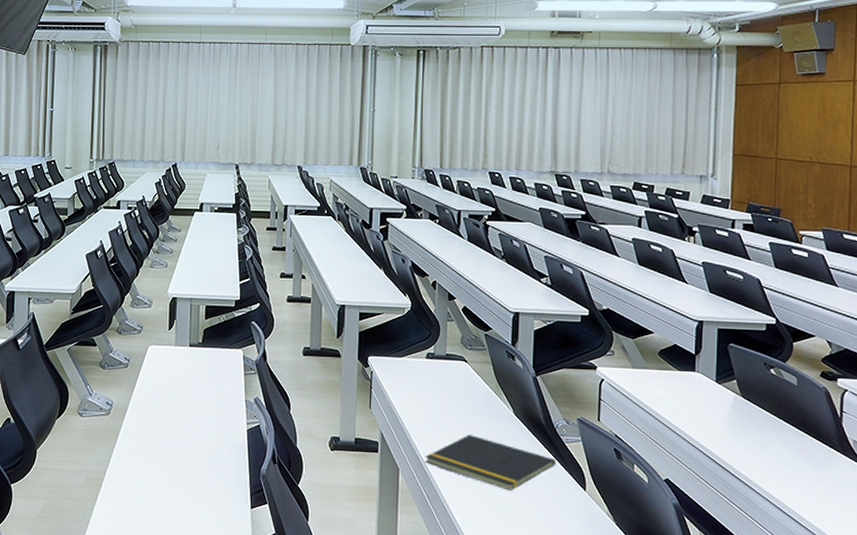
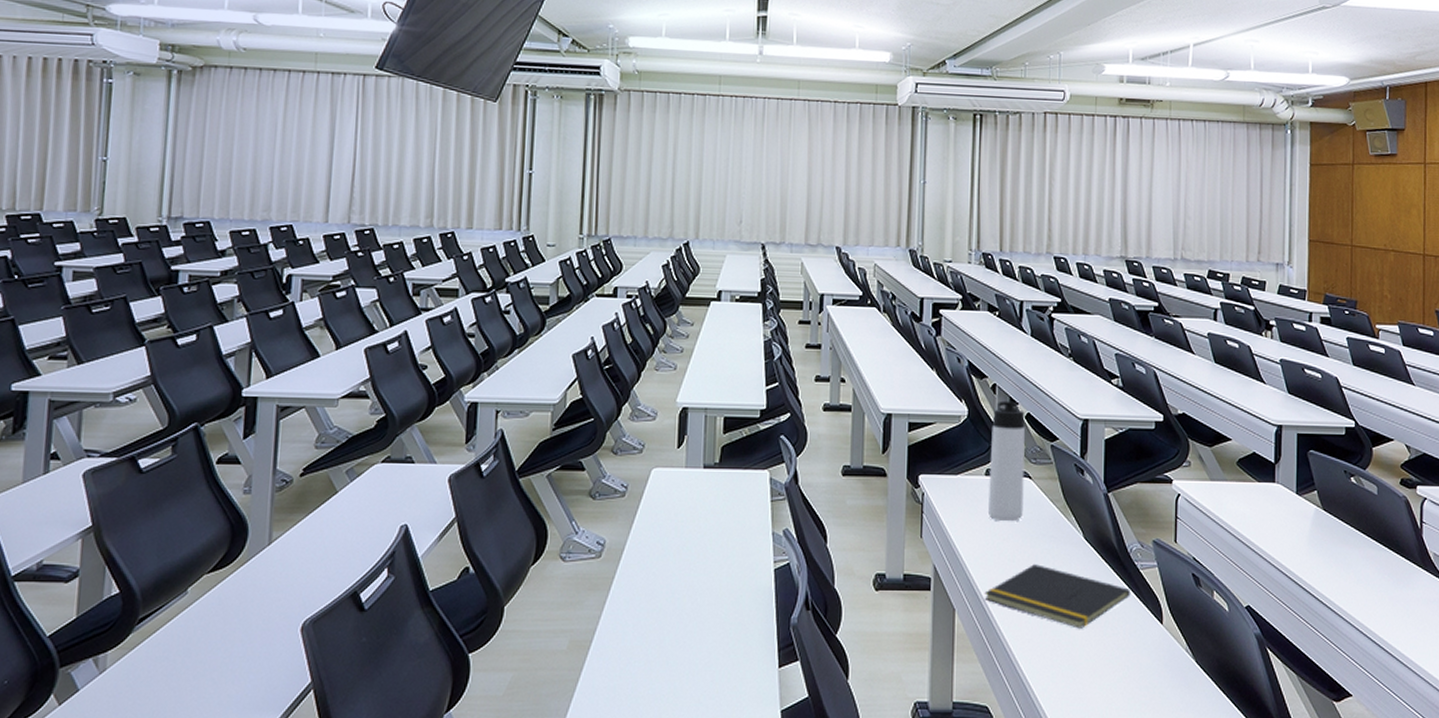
thermos bottle: none [428,295,462,399] -> present [987,400,1025,522]

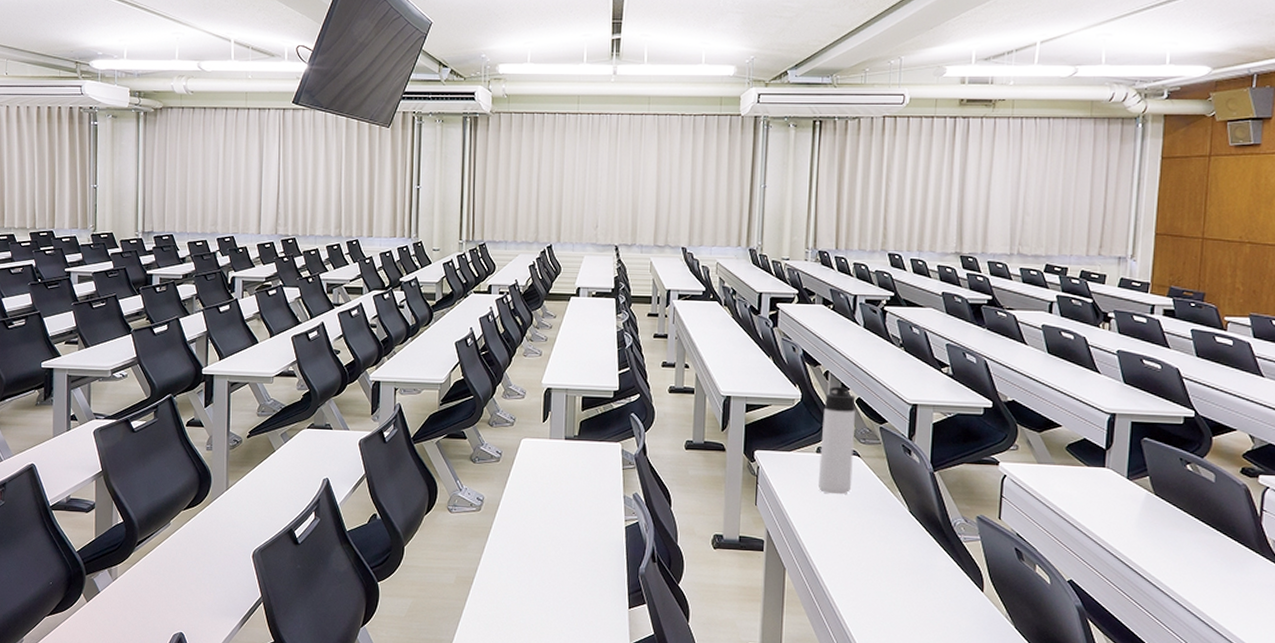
notepad: present [984,564,1130,629] -> none [813,533,952,592]

